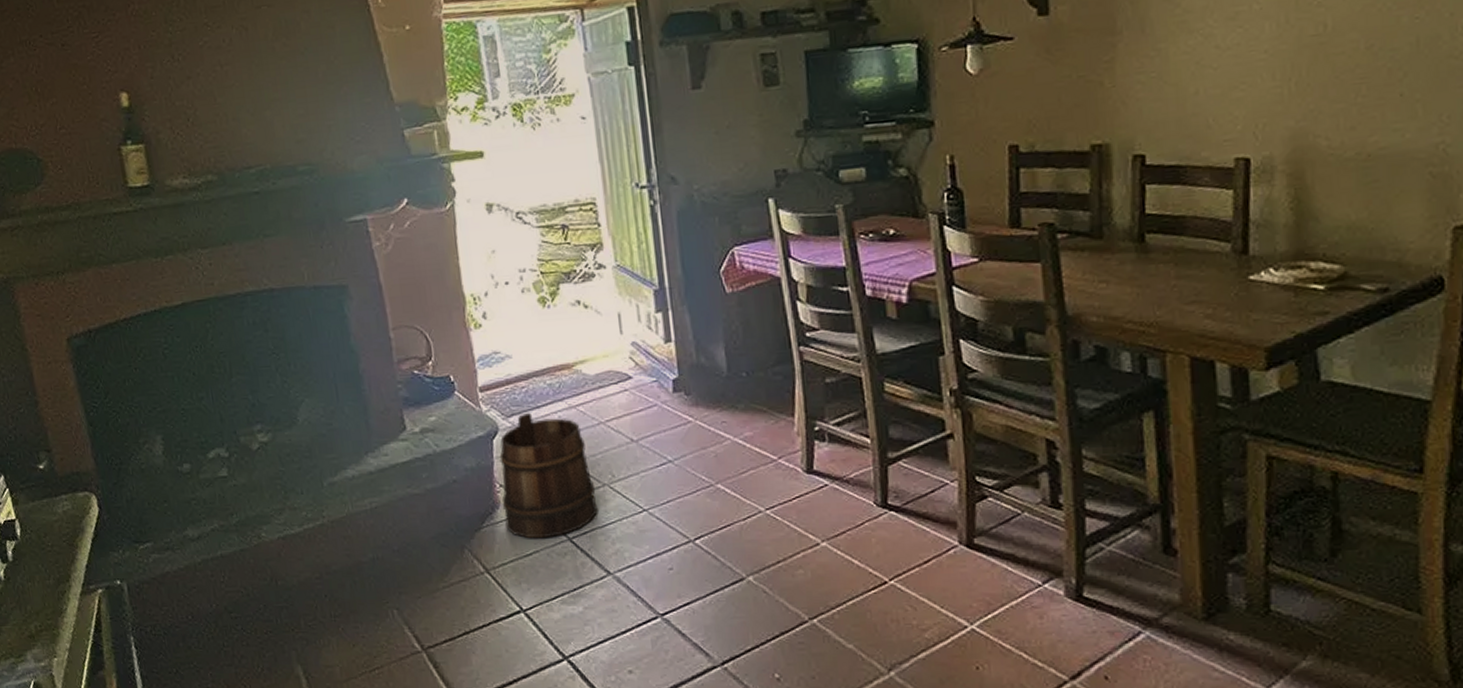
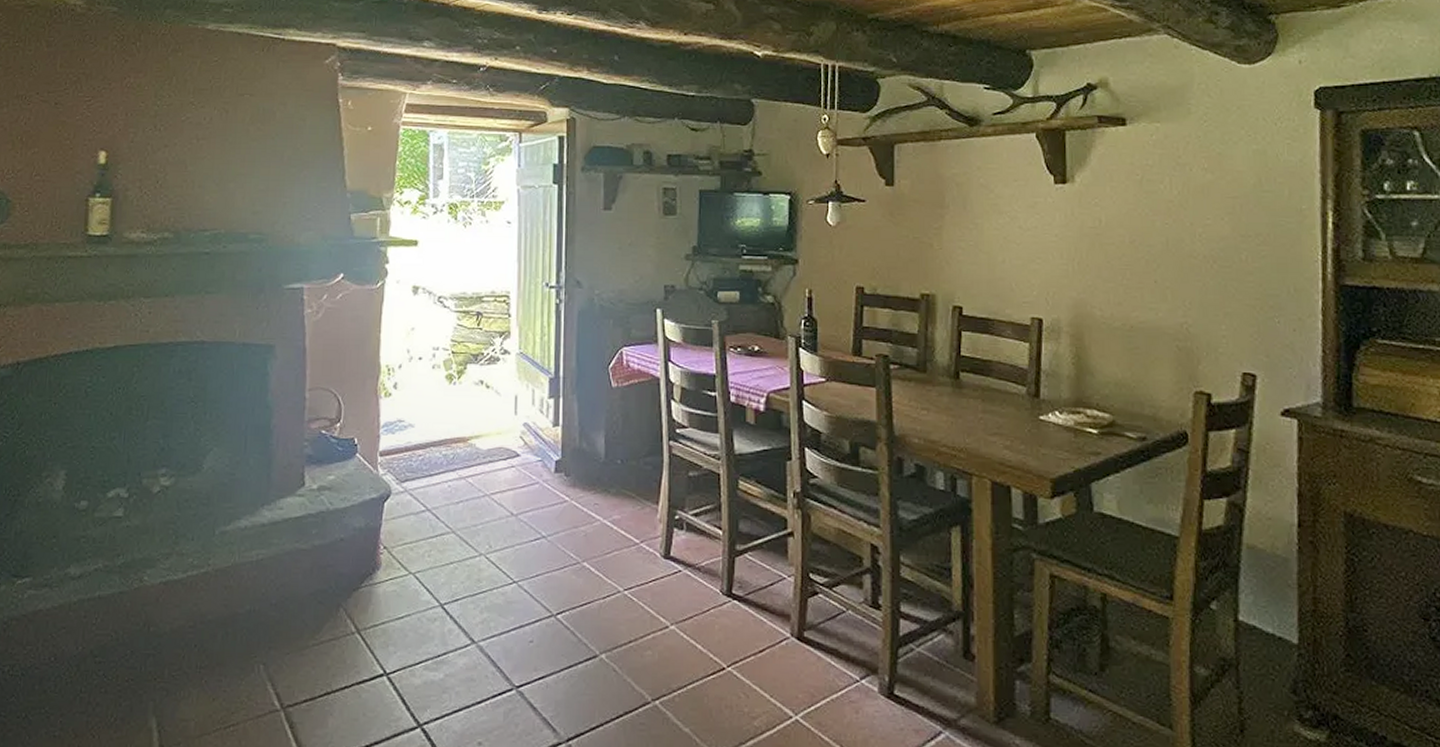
bucket: present [499,412,598,539] -> none [382,479,473,603]

